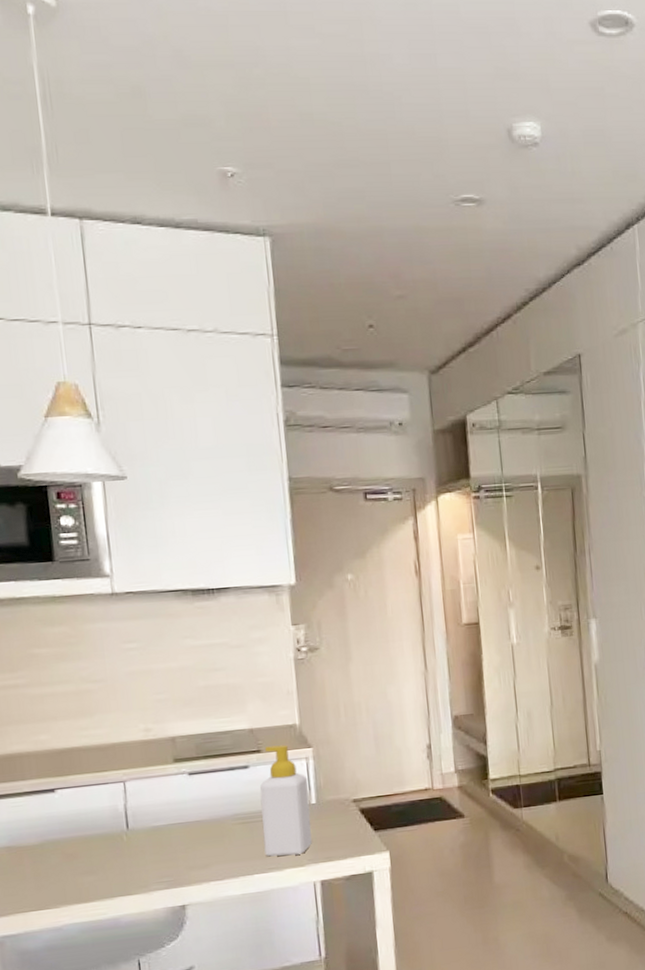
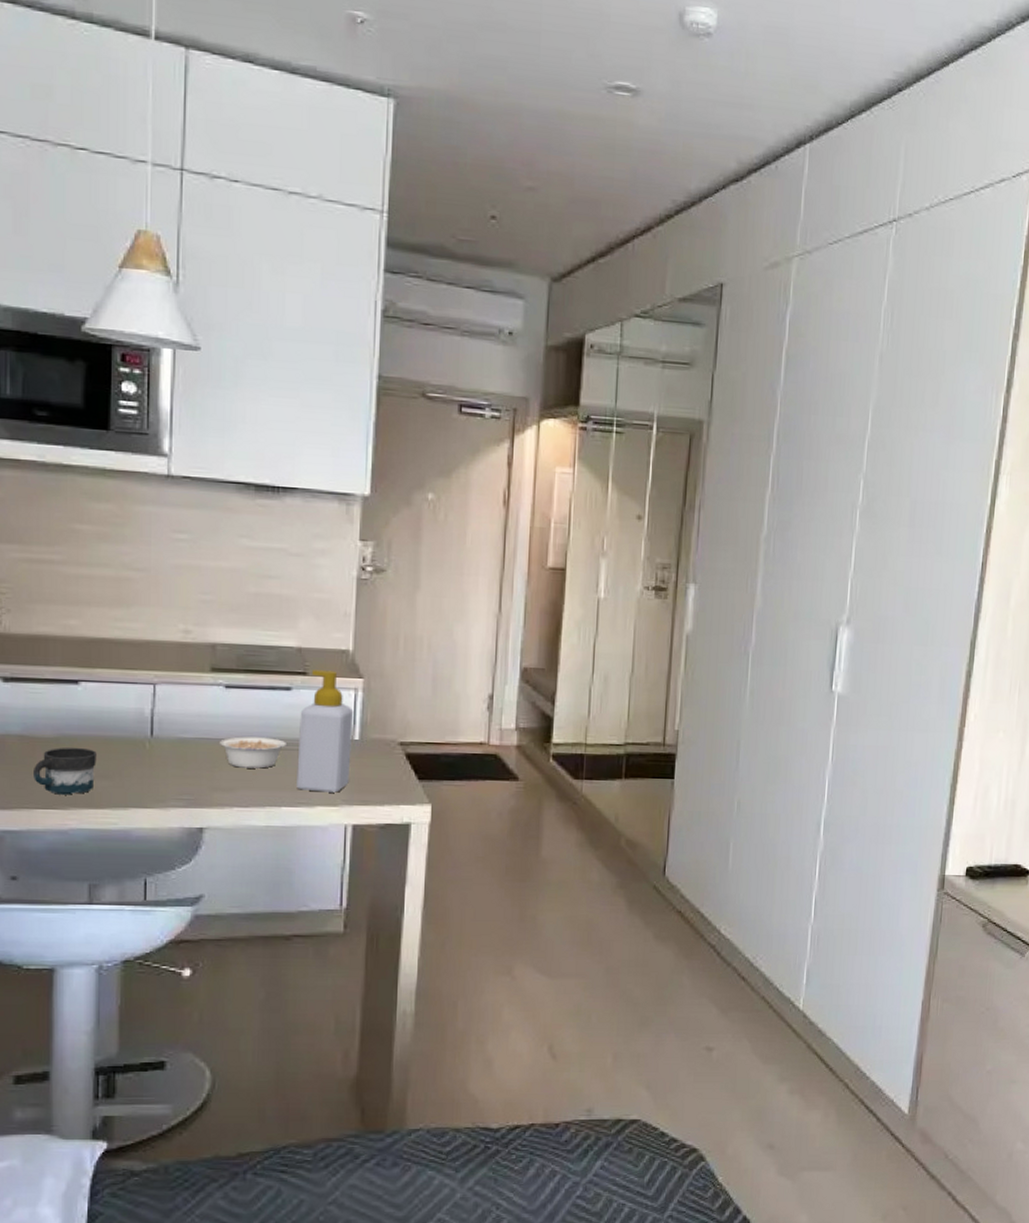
mug: none [23,849,81,896] -> present [34,748,97,795]
legume: none [190,813,257,846] -> present [220,736,293,769]

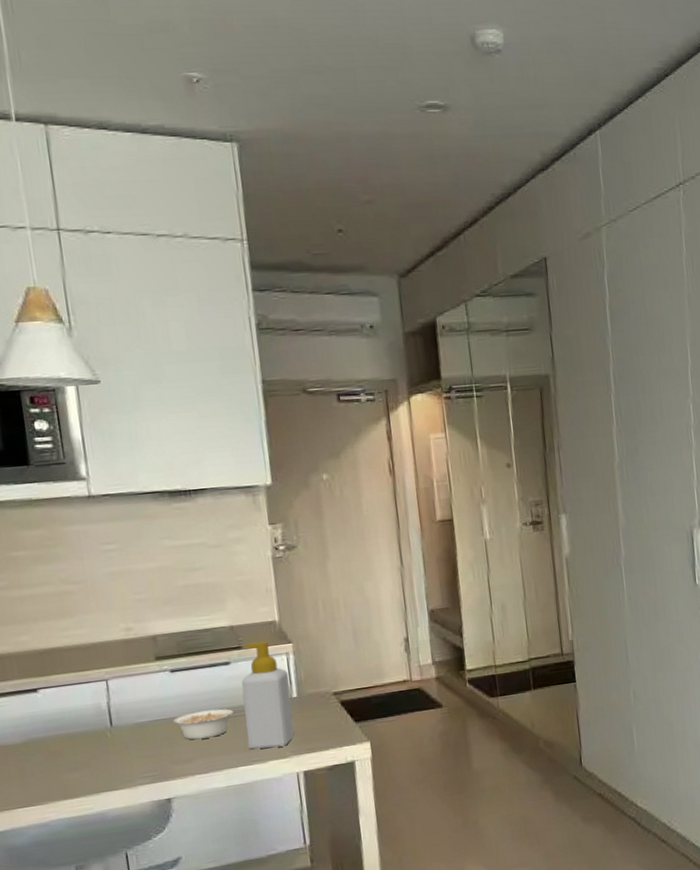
mug: present [34,748,97,795] -> none [8,747,66,793]

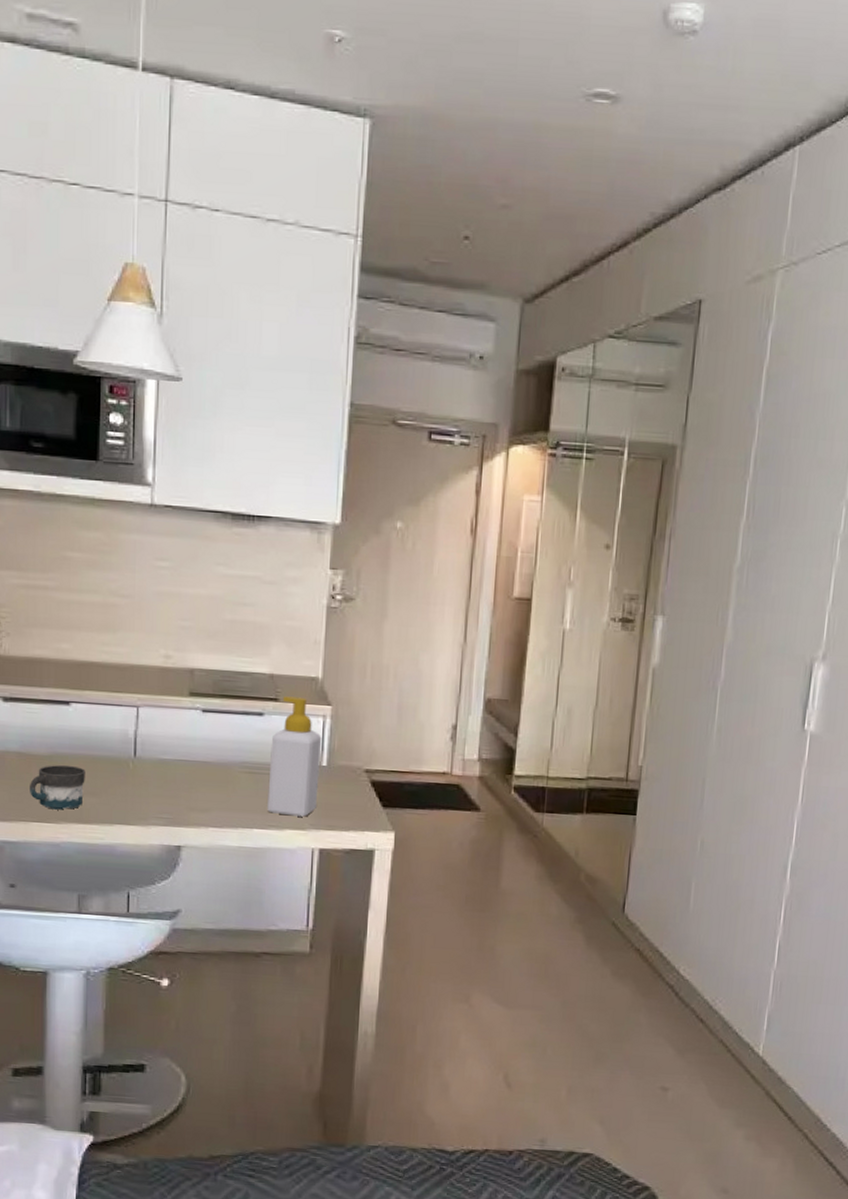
mug: none [8,747,66,793] -> present [30,765,85,810]
legume: present [174,708,240,740] -> none [197,759,265,791]

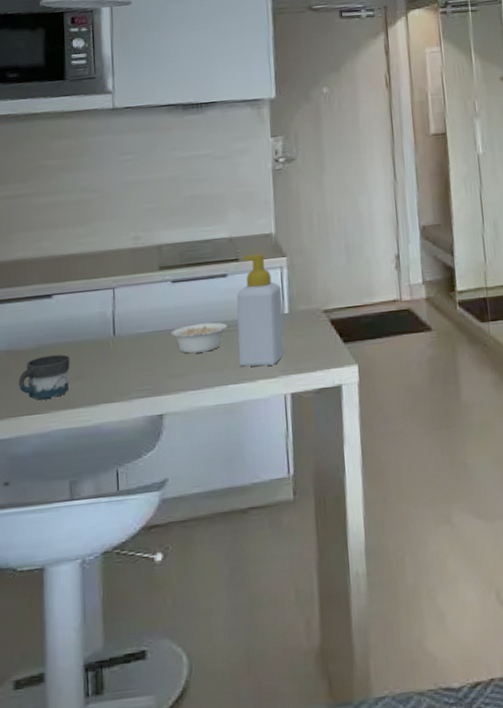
legume: none [197,759,265,791] -> present [171,322,233,354]

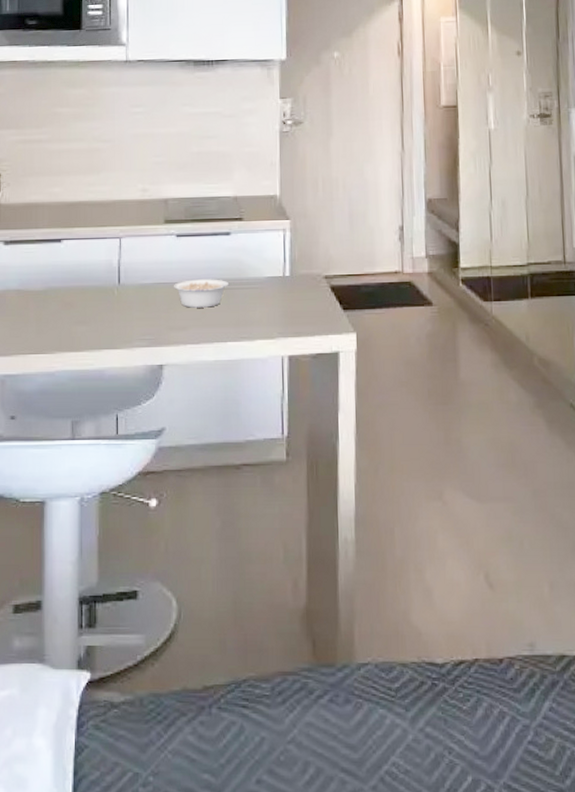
mug: present [19,354,70,401] -> none [28,298,76,341]
soap bottle: present [236,253,284,367] -> none [238,215,284,327]

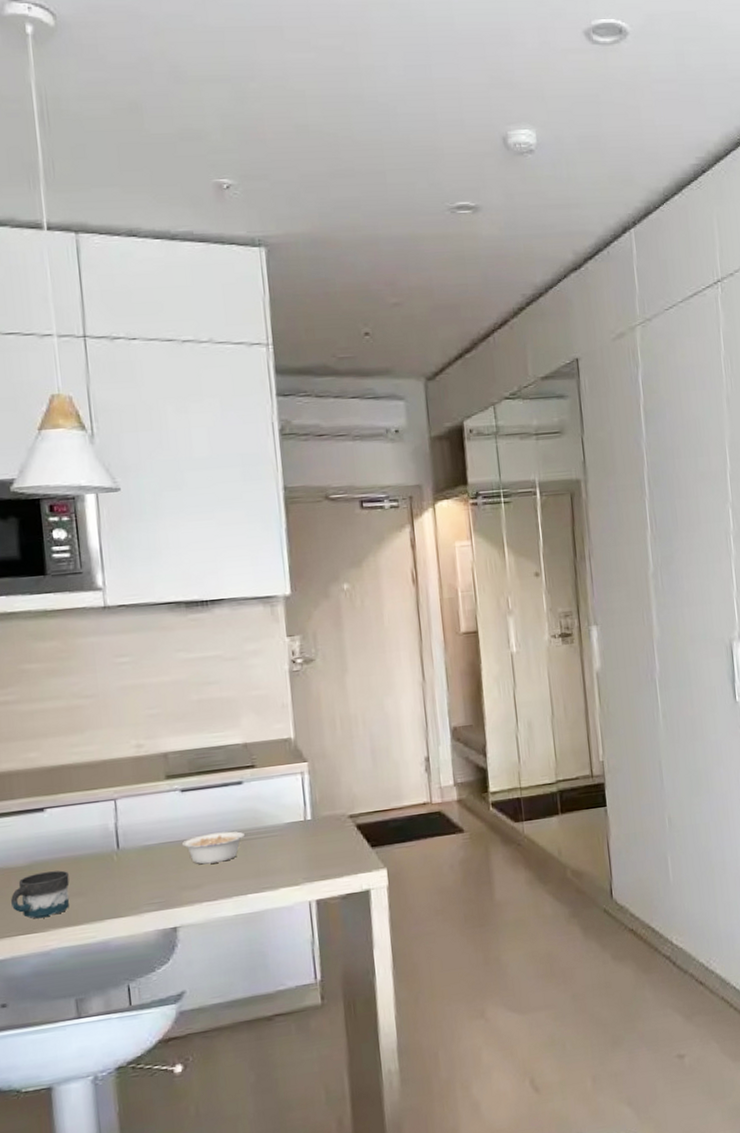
mug: none [28,298,76,341] -> present [11,870,70,919]

